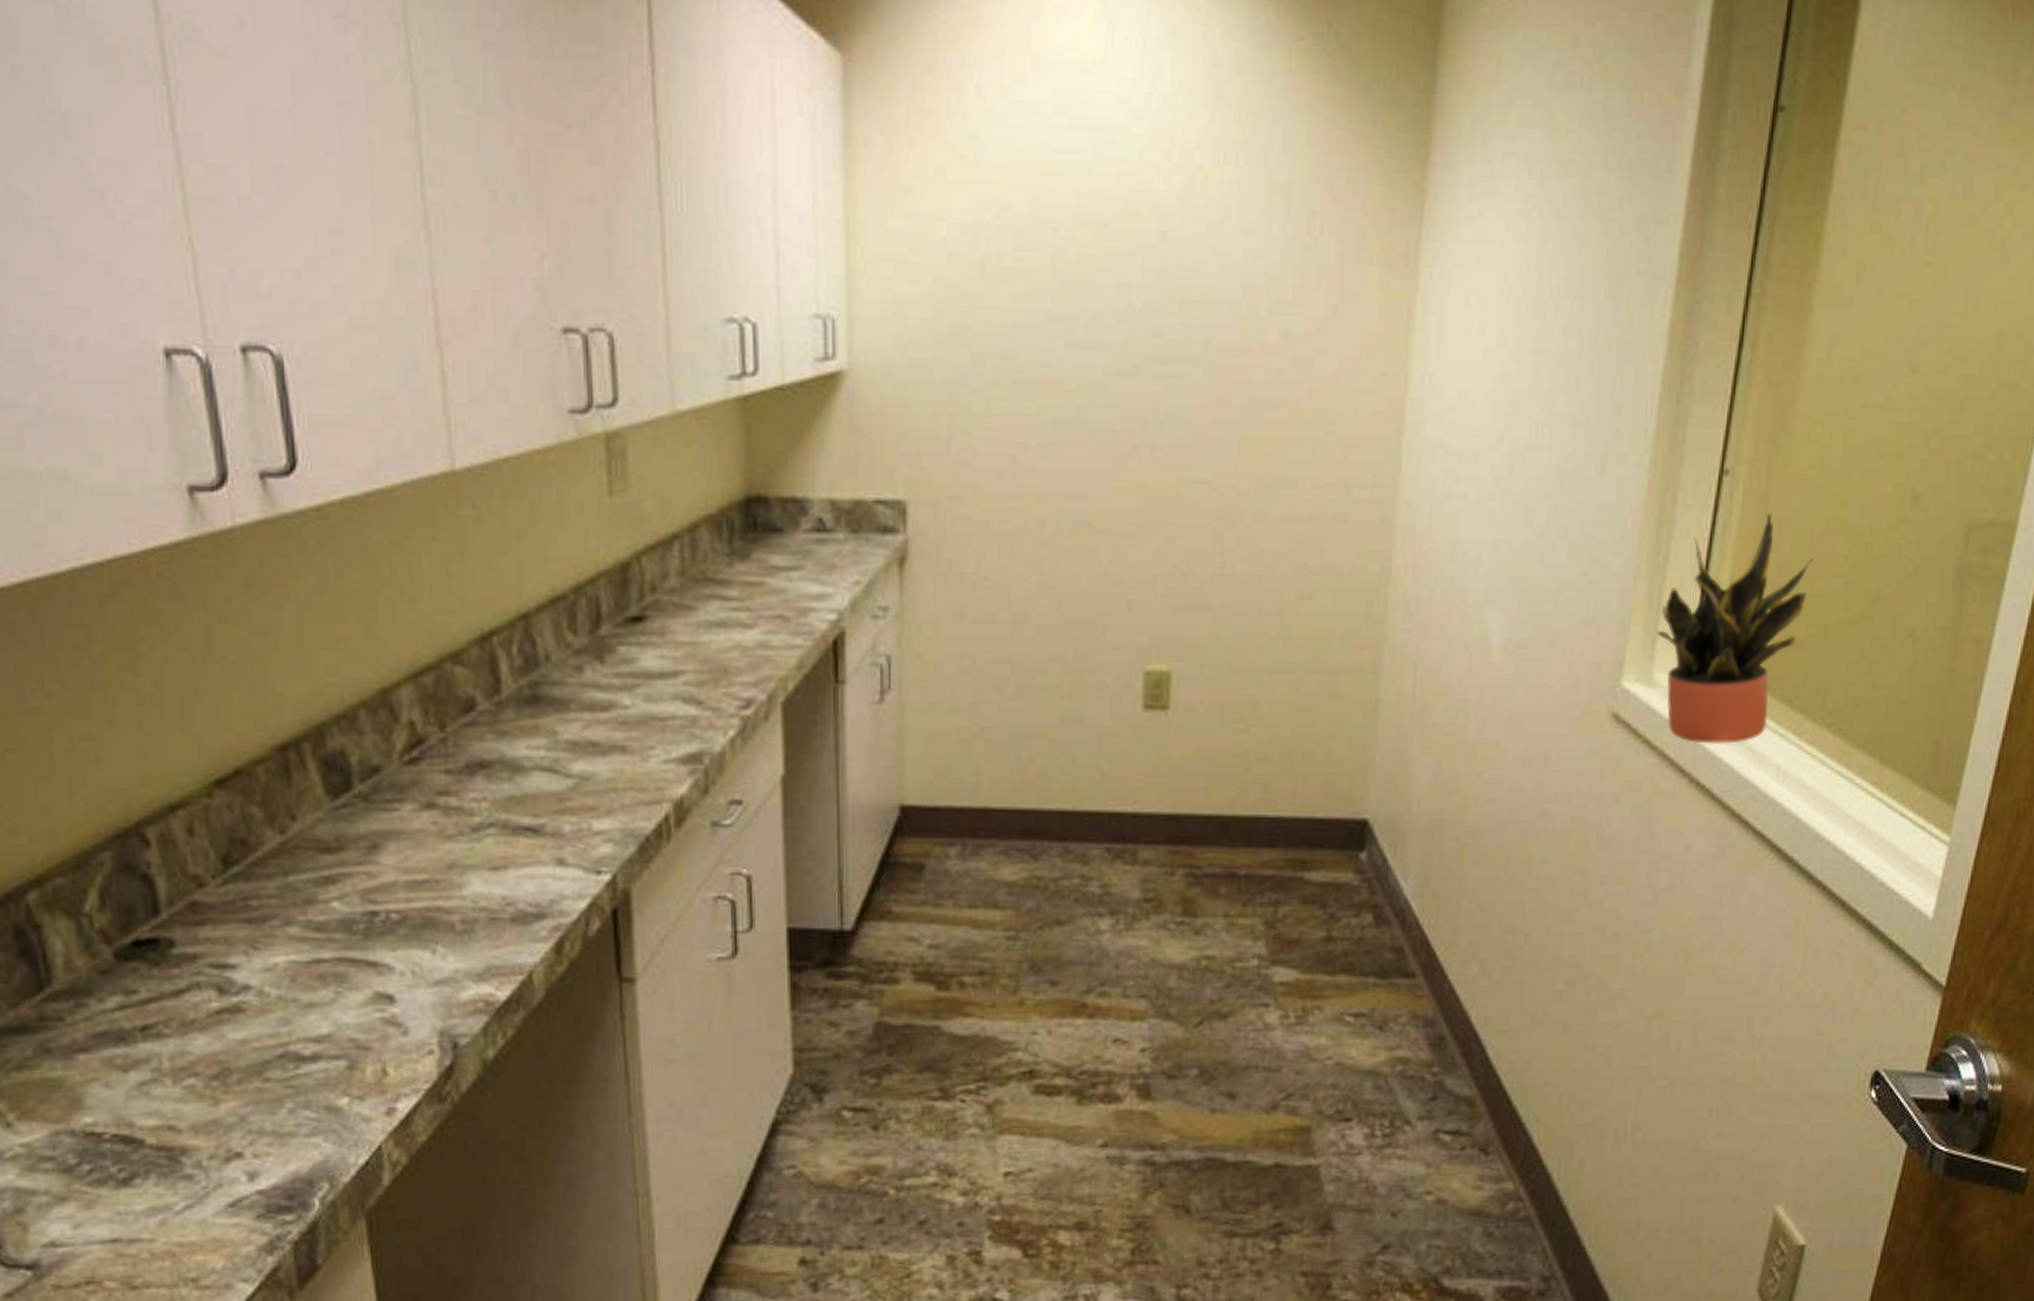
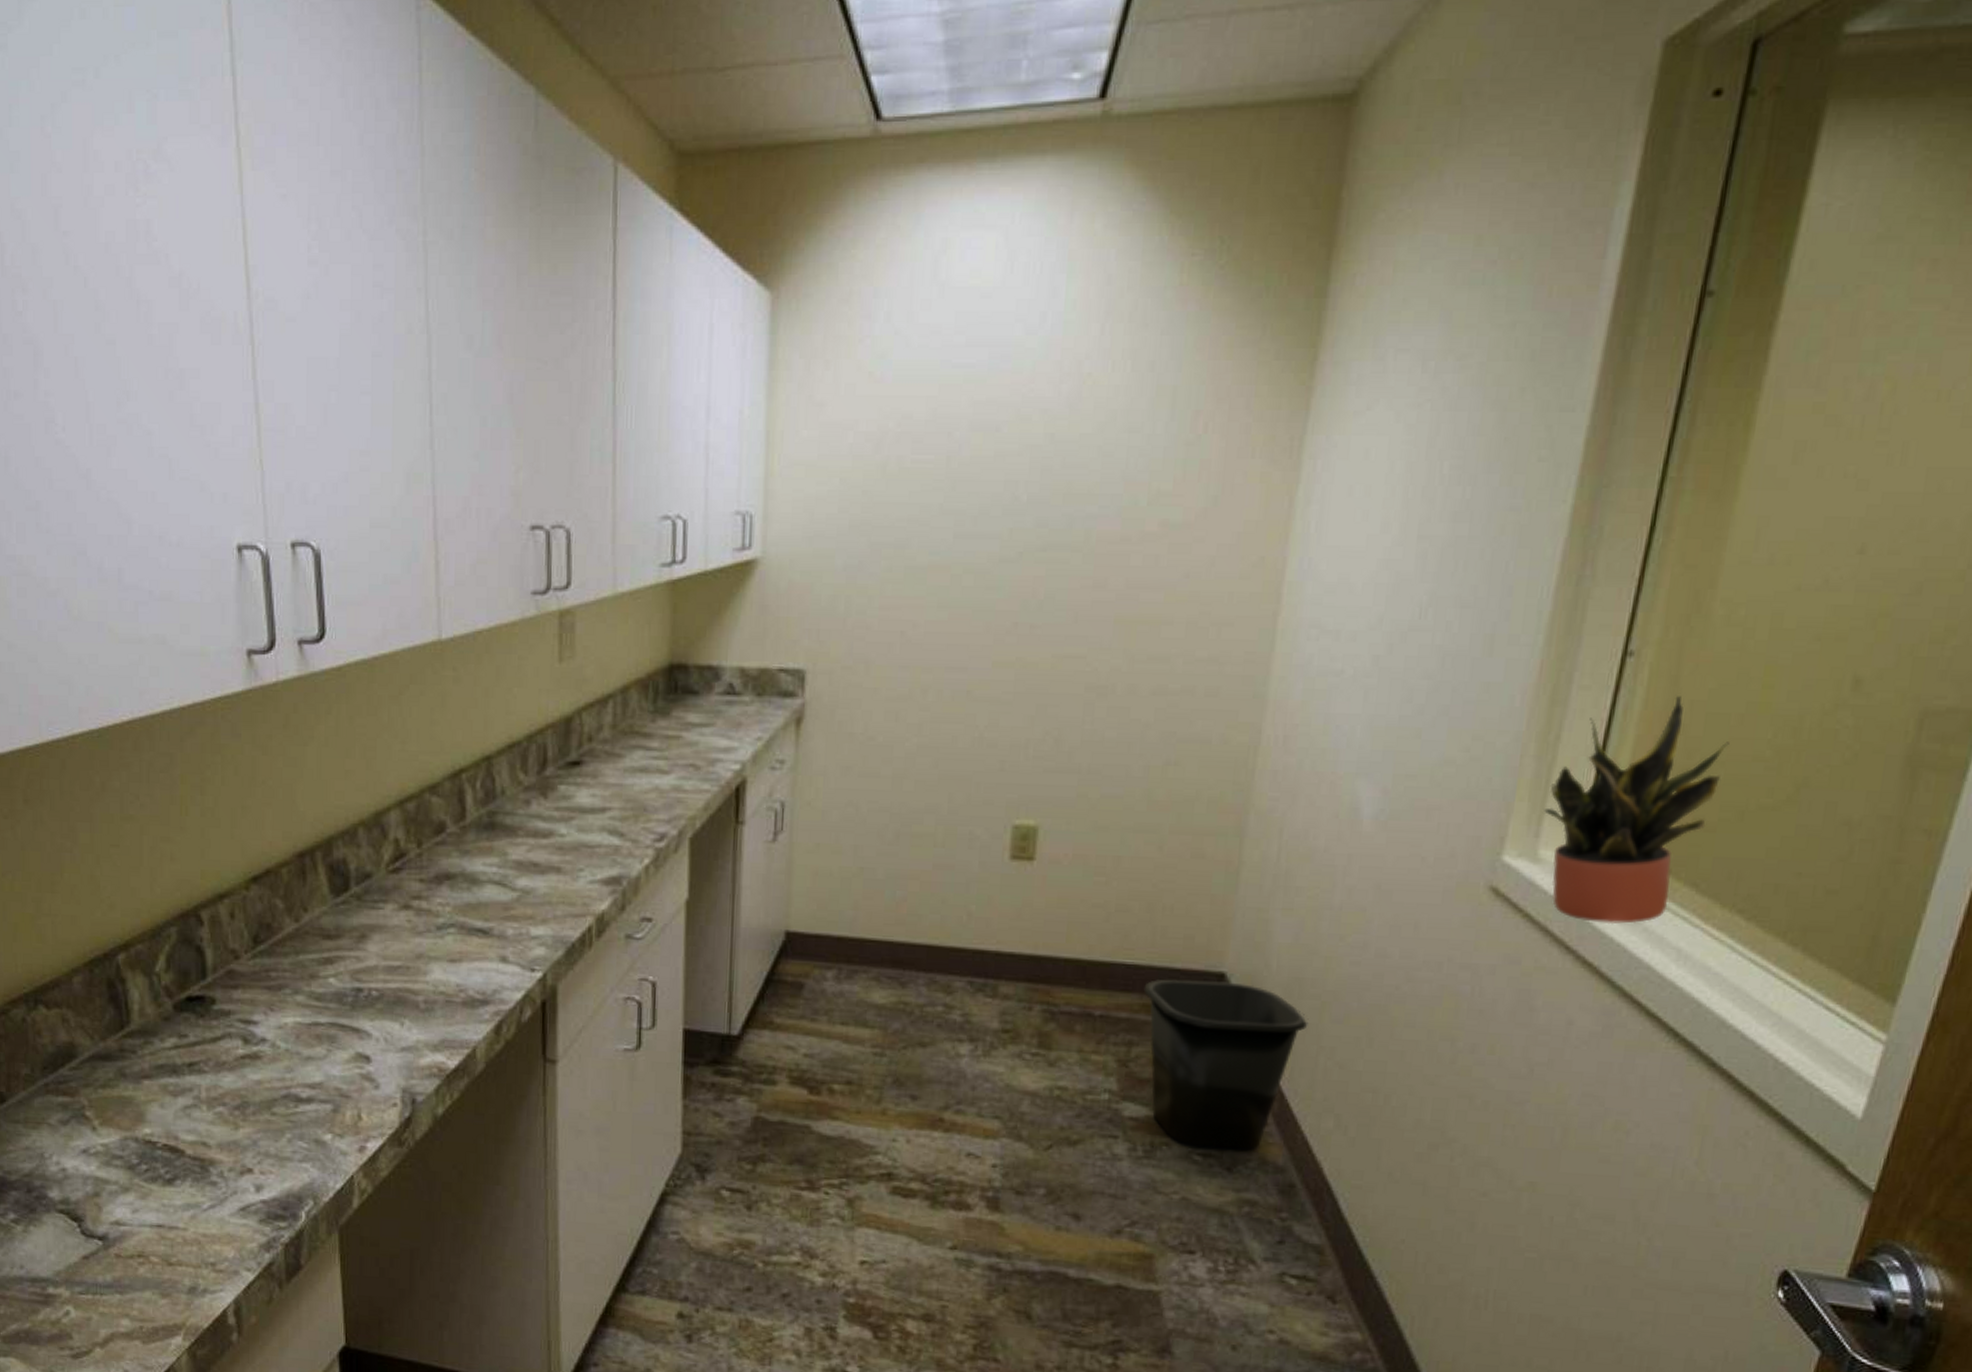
waste bin: none [1288,829,1450,1007] -> present [1143,979,1309,1149]

